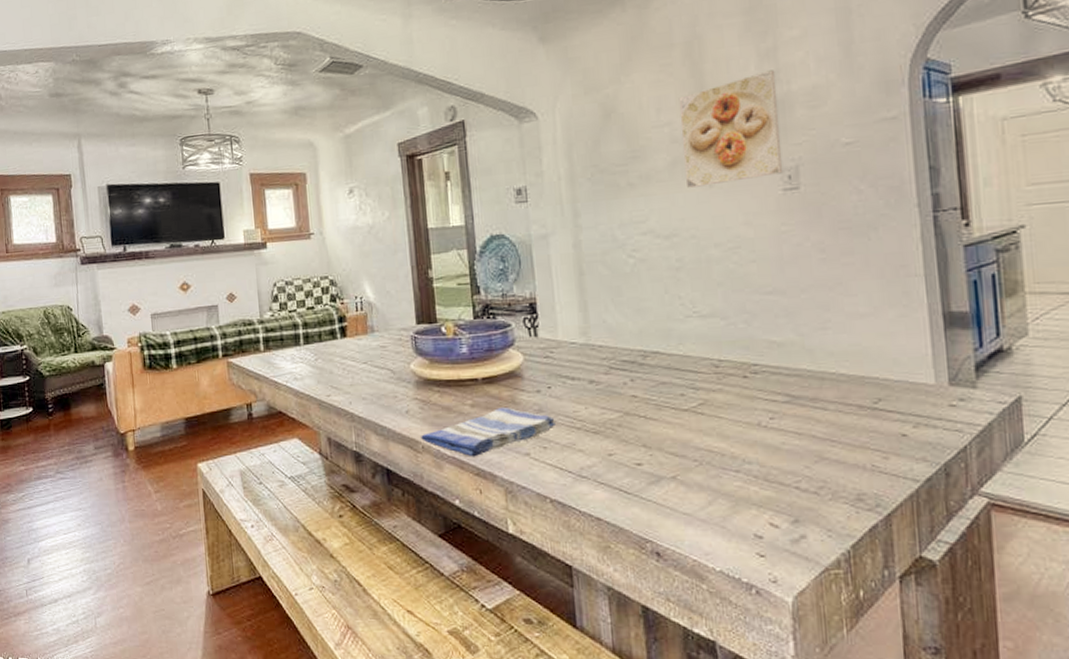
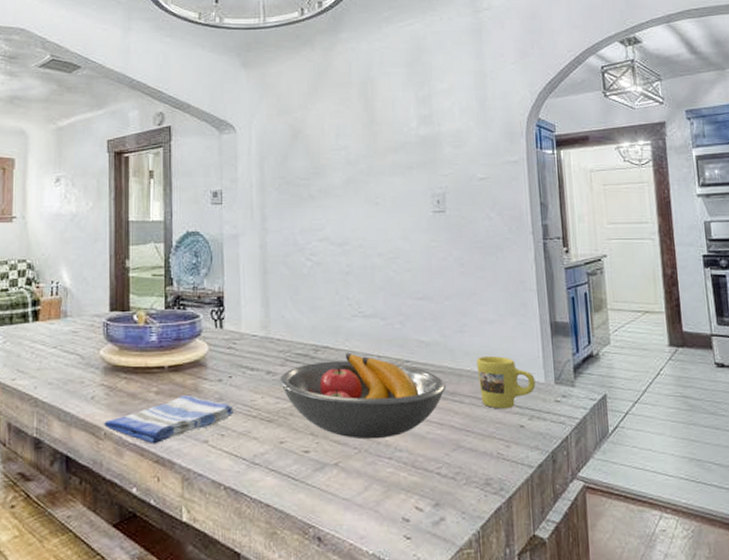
fruit bowl: none [604,357,805,451] -> present [279,352,447,440]
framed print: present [678,70,784,188] -> none [354,113,434,204]
mug: none [843,355,923,416] -> present [476,356,536,409]

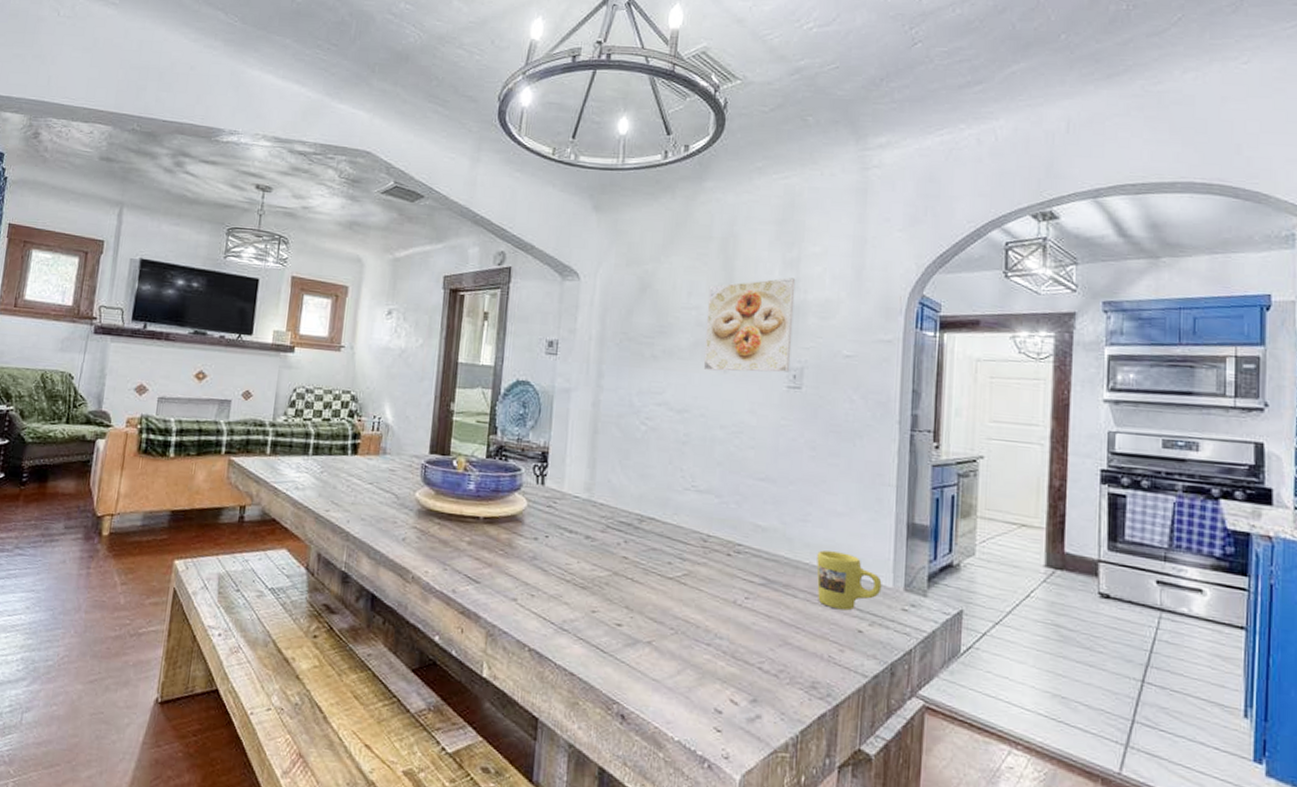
dish towel: present [104,394,235,444] -> none [413,548,548,595]
fruit bowl: present [279,352,447,440] -> none [598,527,780,623]
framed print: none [354,113,434,204] -> present [703,277,796,373]

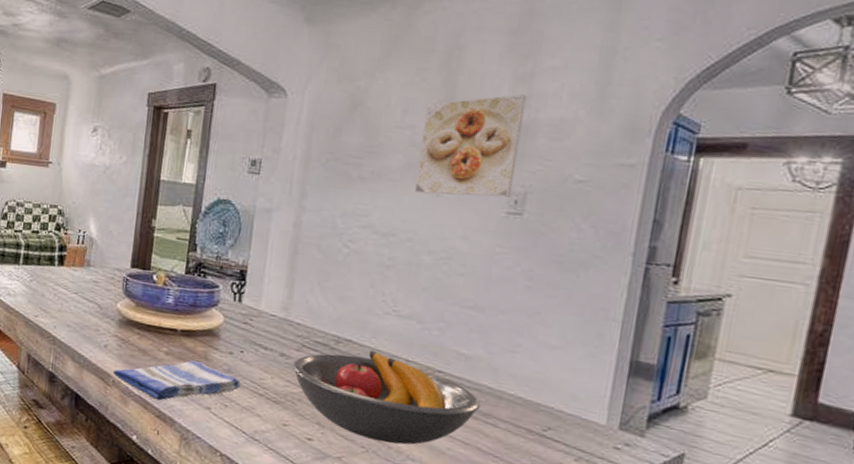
dish towel: none [413,548,548,595] -> present [113,360,242,401]
fruit bowl: none [598,527,780,623] -> present [292,350,481,445]
mug: present [816,550,882,611] -> none [520,382,594,444]

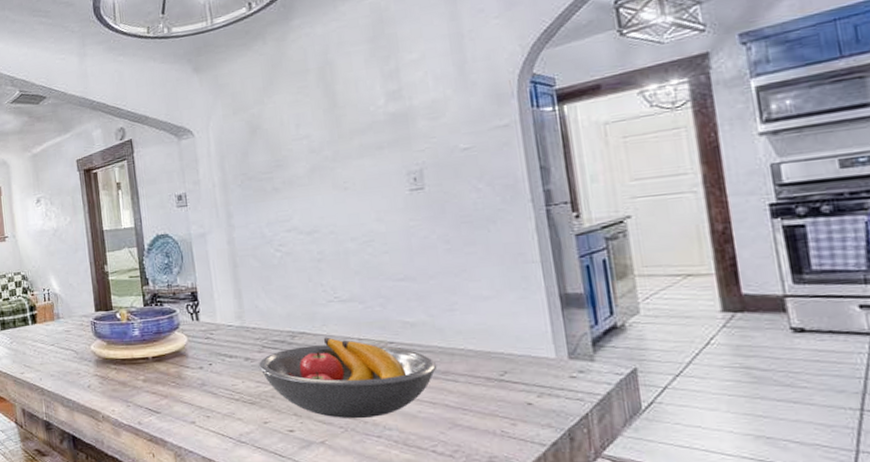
dish towel: present [113,360,242,401] -> none [101,381,218,425]
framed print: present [414,94,527,197] -> none [314,88,409,191]

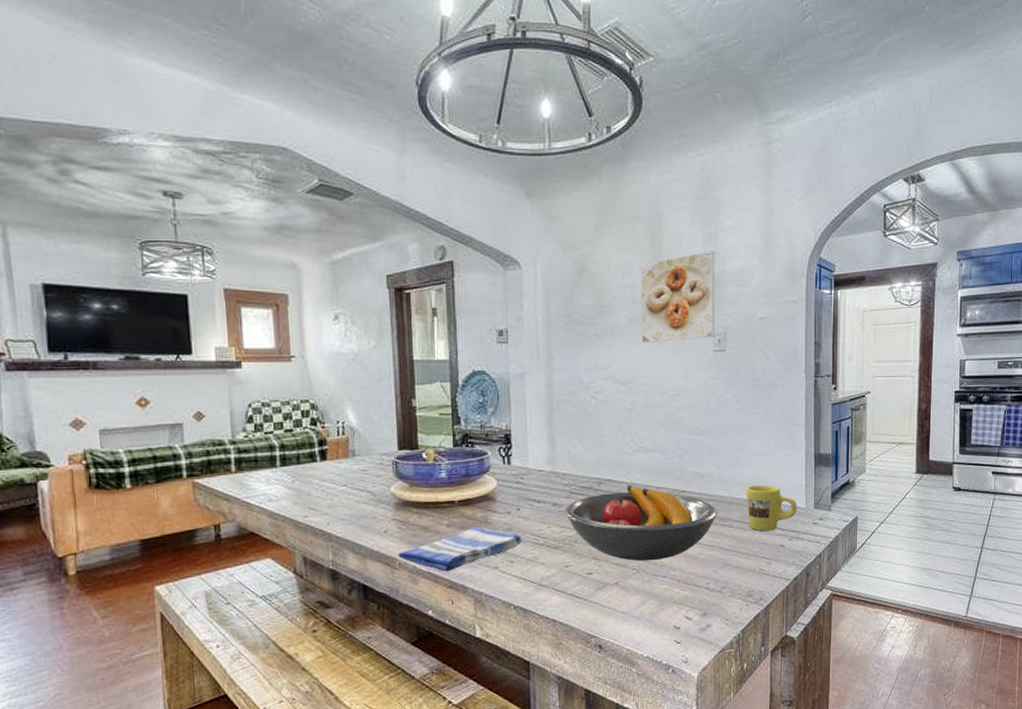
dish towel: none [101,381,218,425] -> present [398,526,523,572]
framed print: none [314,88,409,191] -> present [640,251,715,343]
mug: none [471,333,545,387] -> present [746,485,797,532]

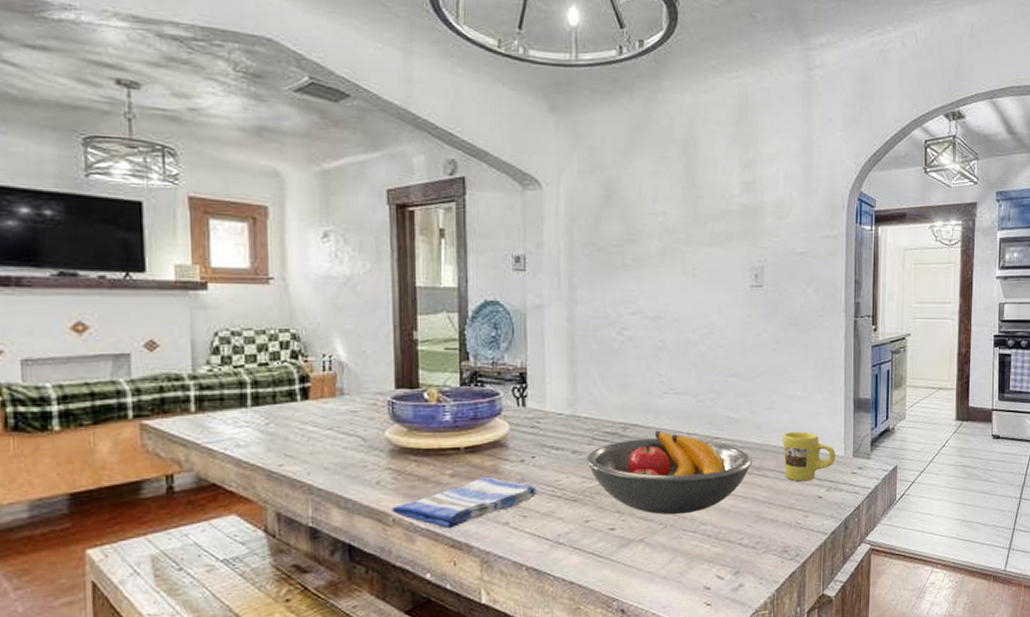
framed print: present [640,251,715,343] -> none [673,179,753,275]

